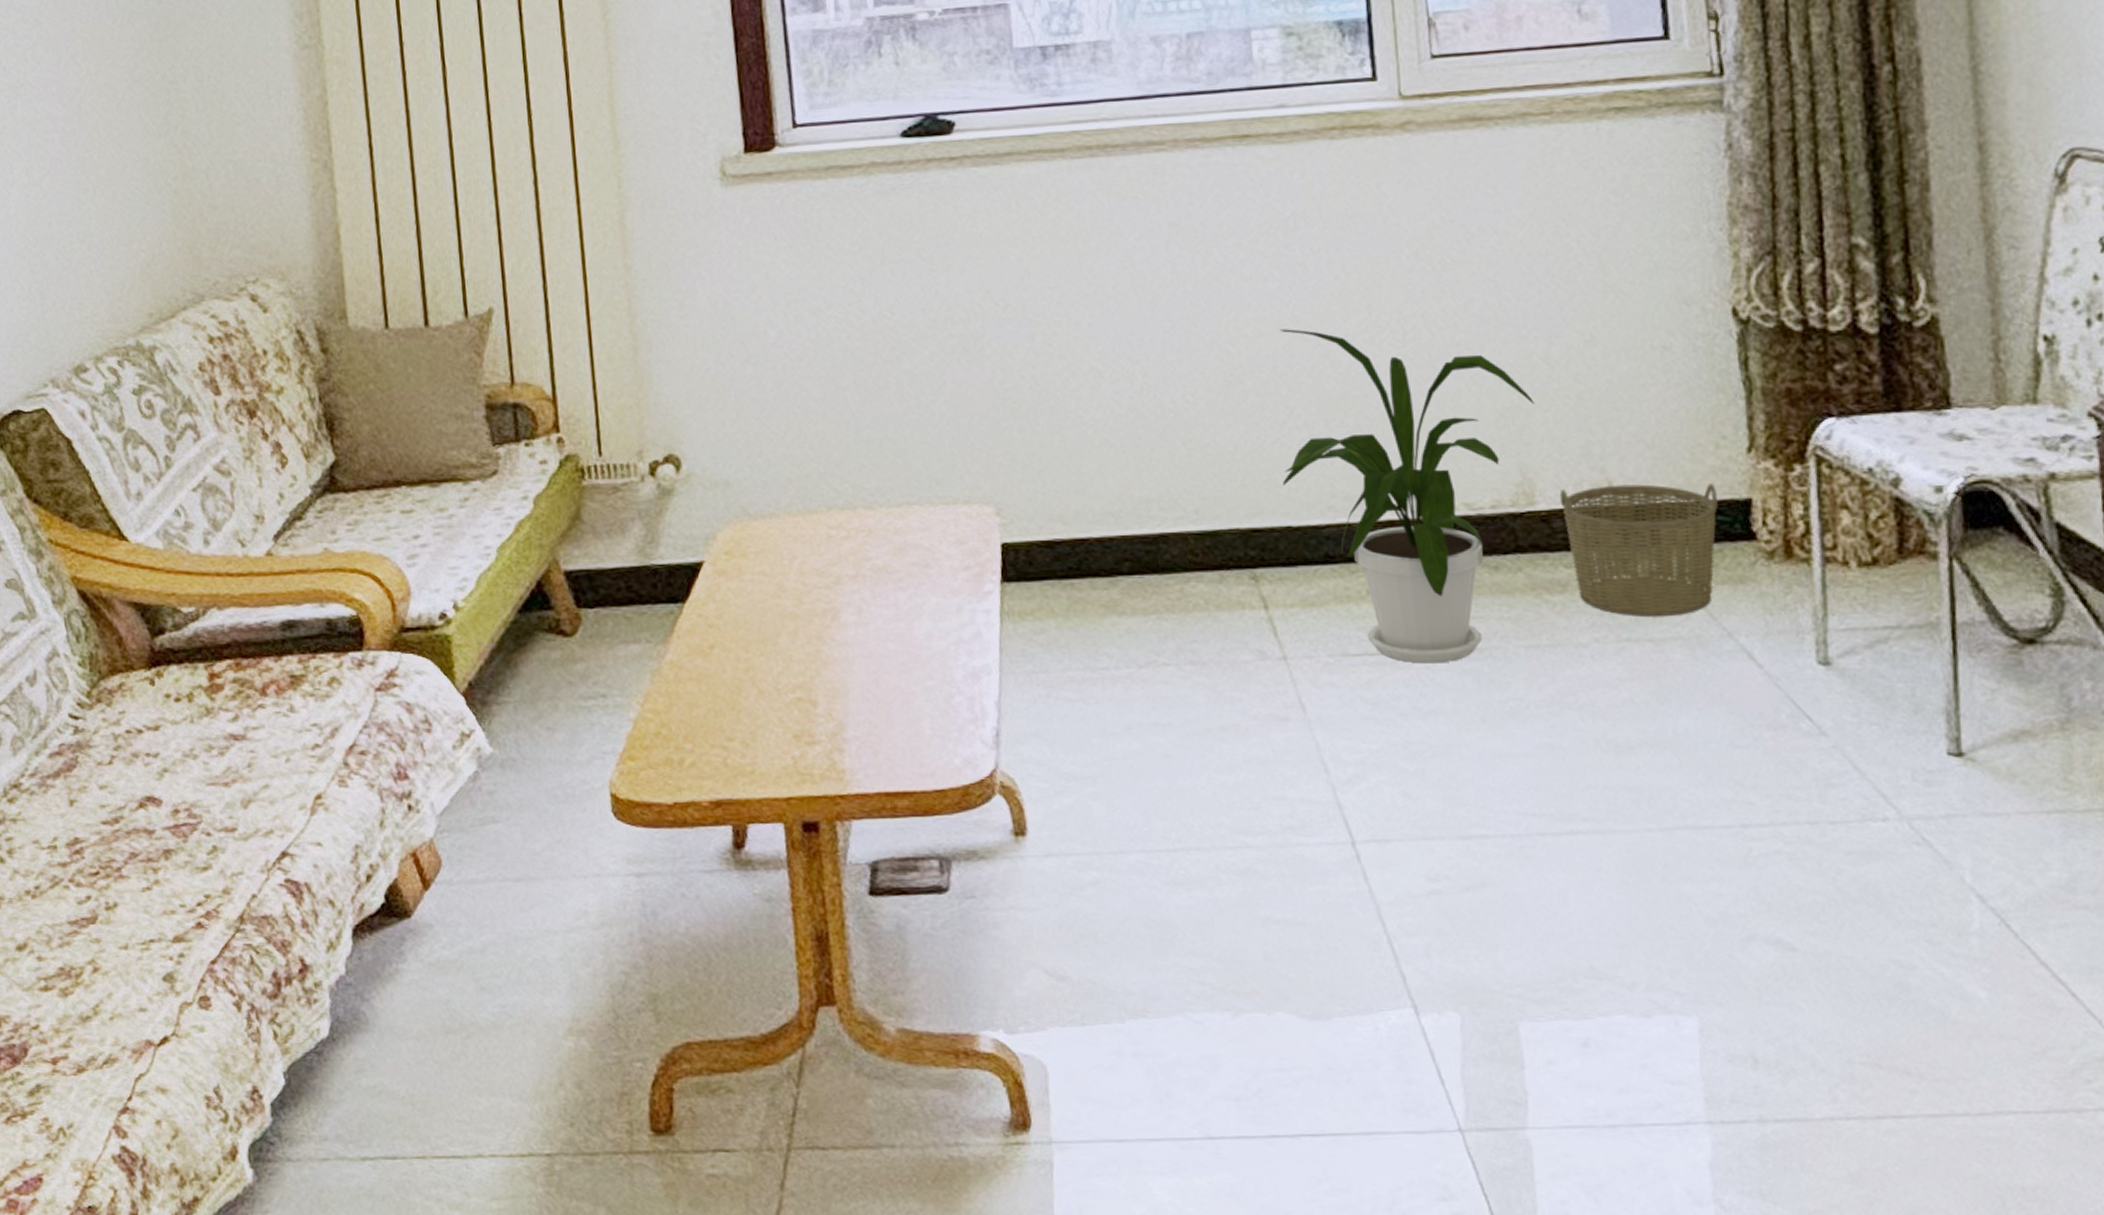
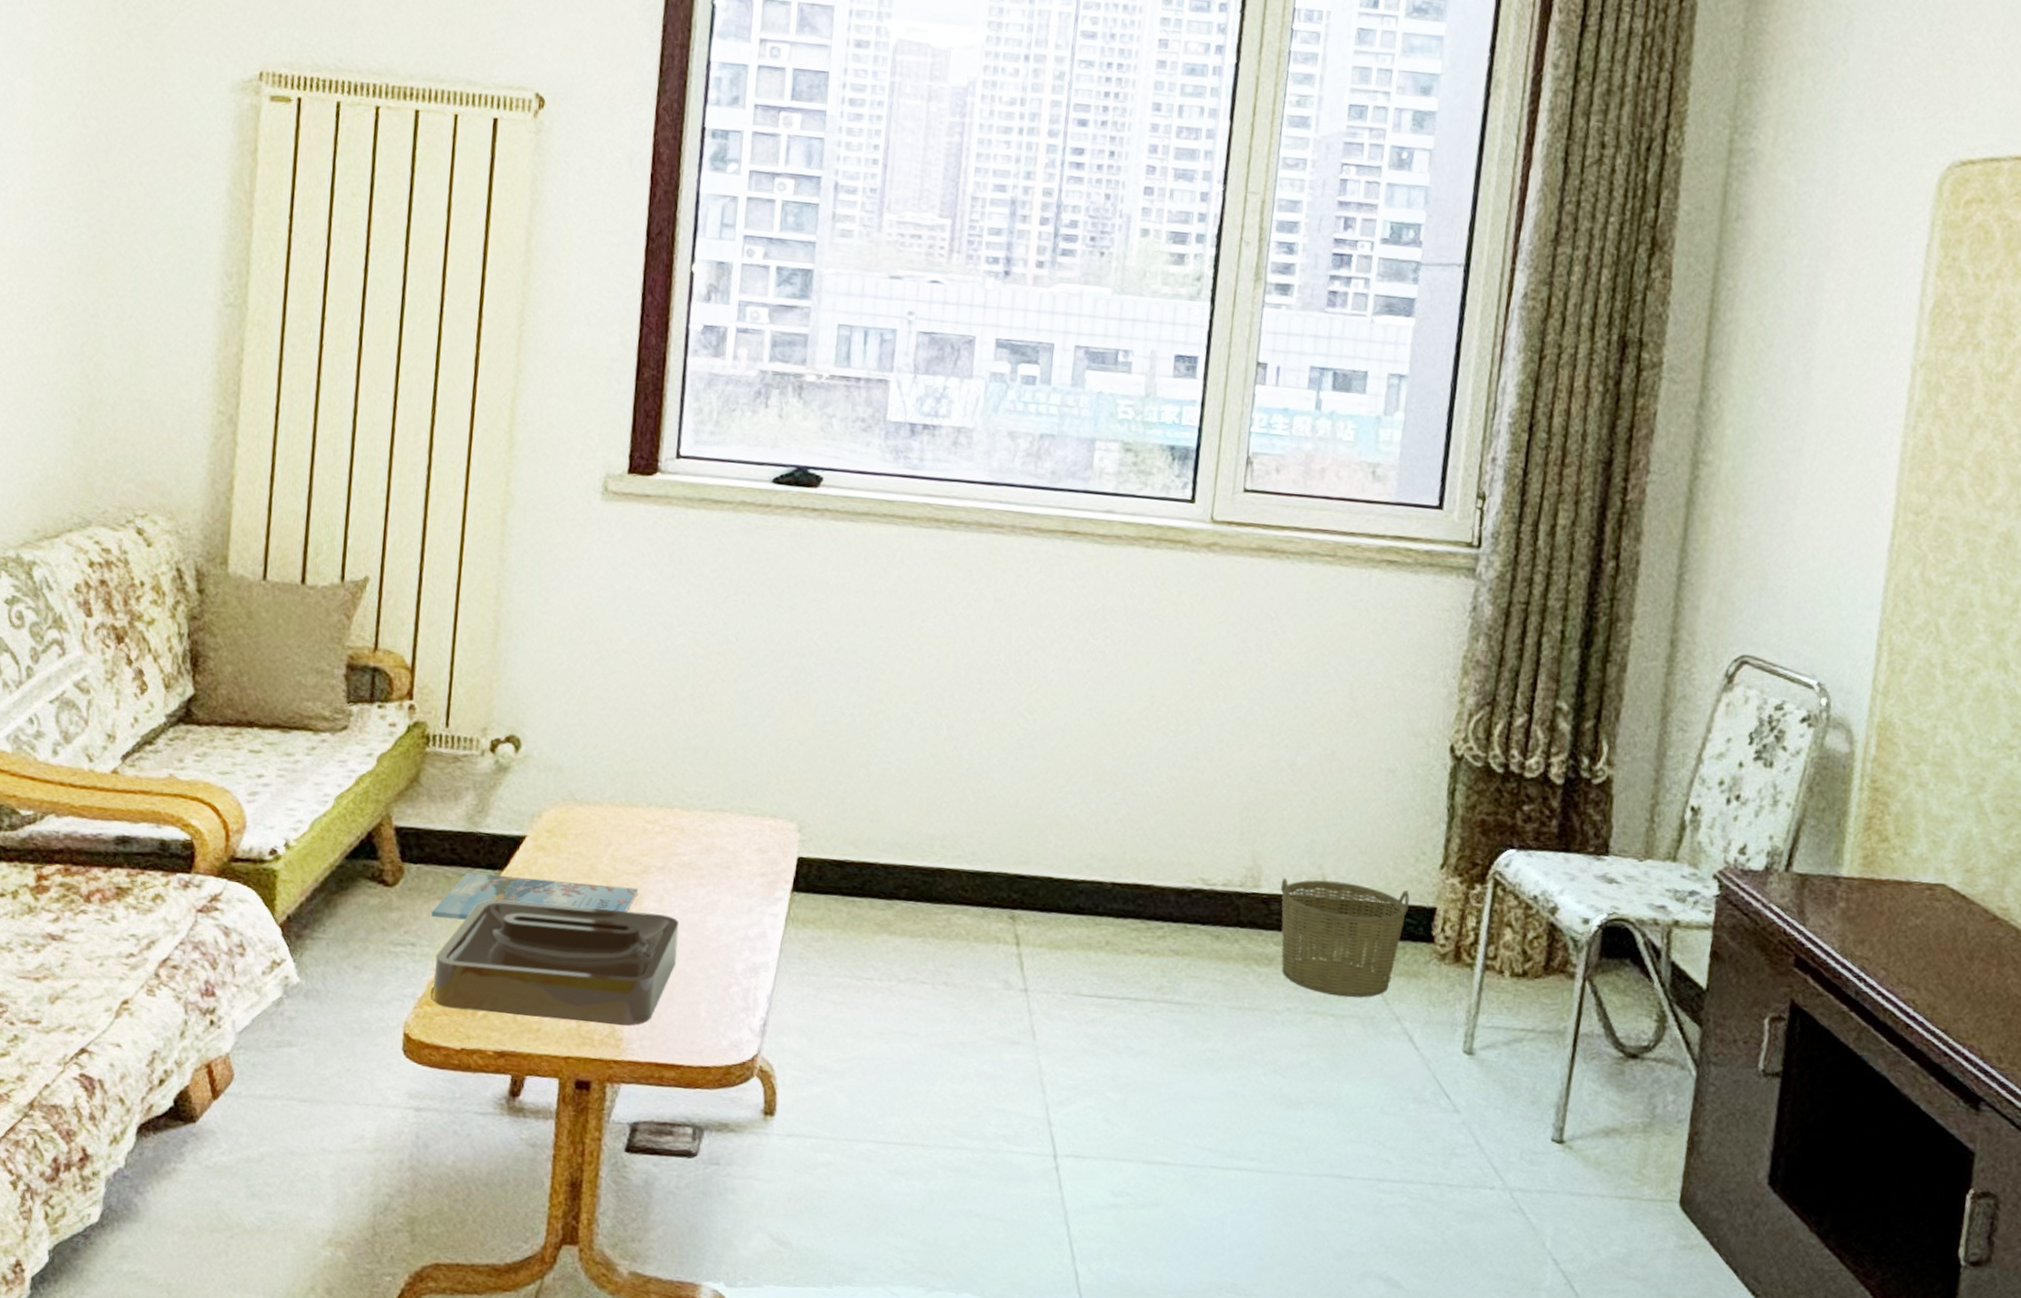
magazine: none [618,602,834,663] -> present [431,872,639,920]
decorative tray: none [629,628,888,760] -> present [432,899,679,1025]
house plant: present [1280,329,1535,664] -> none [1051,705,1276,1012]

